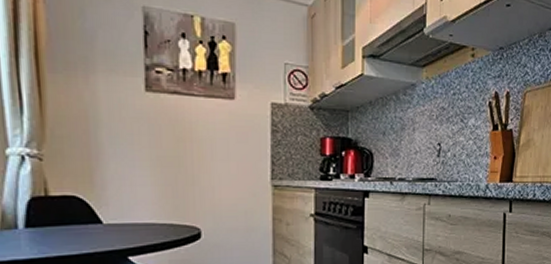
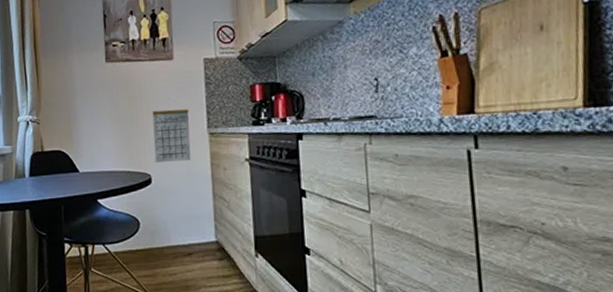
calendar: none [205,156,251,216] -> present [152,109,192,164]

